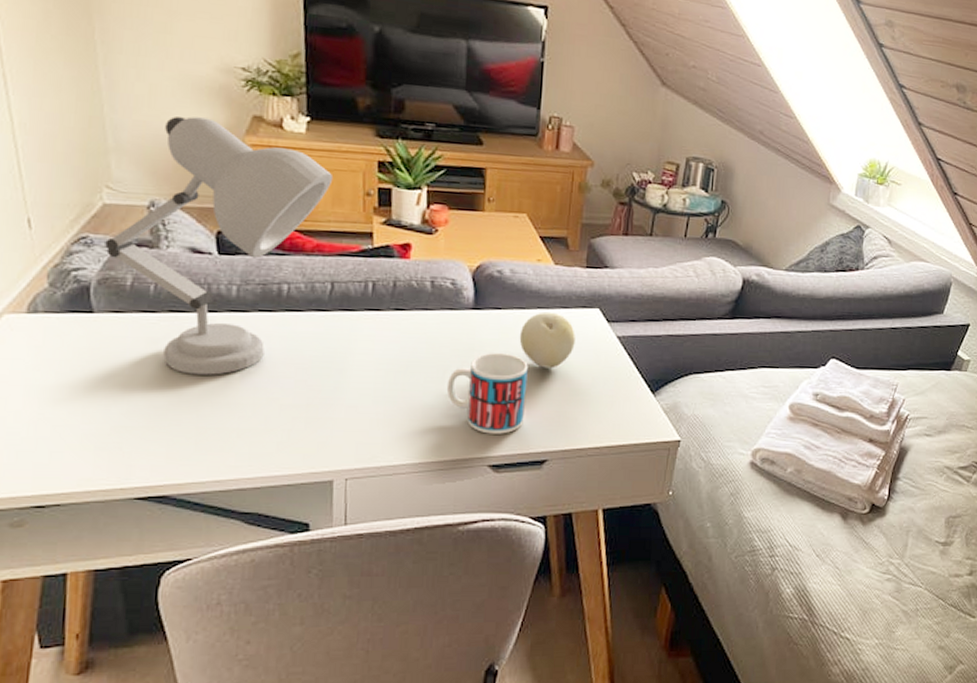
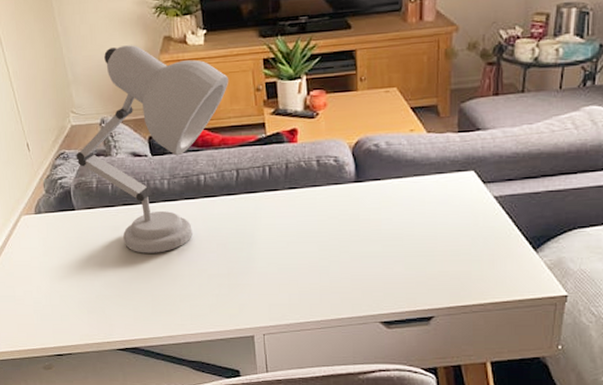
mug: present [446,353,528,434] -> none [338,220,410,294]
fruit: present [519,312,575,368] -> none [399,178,452,232]

